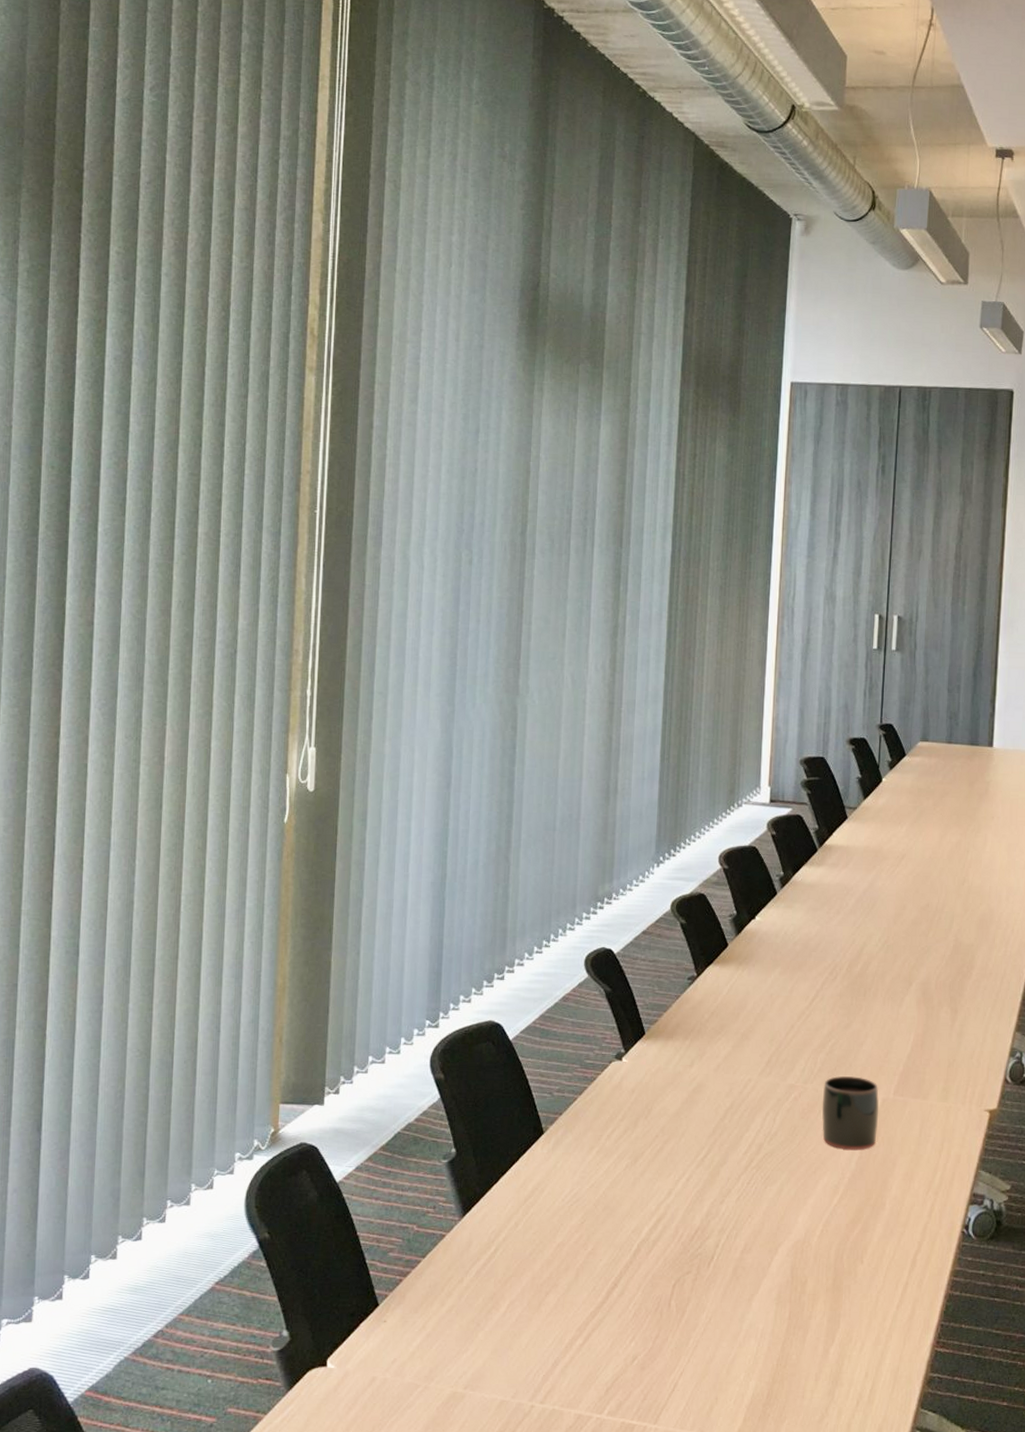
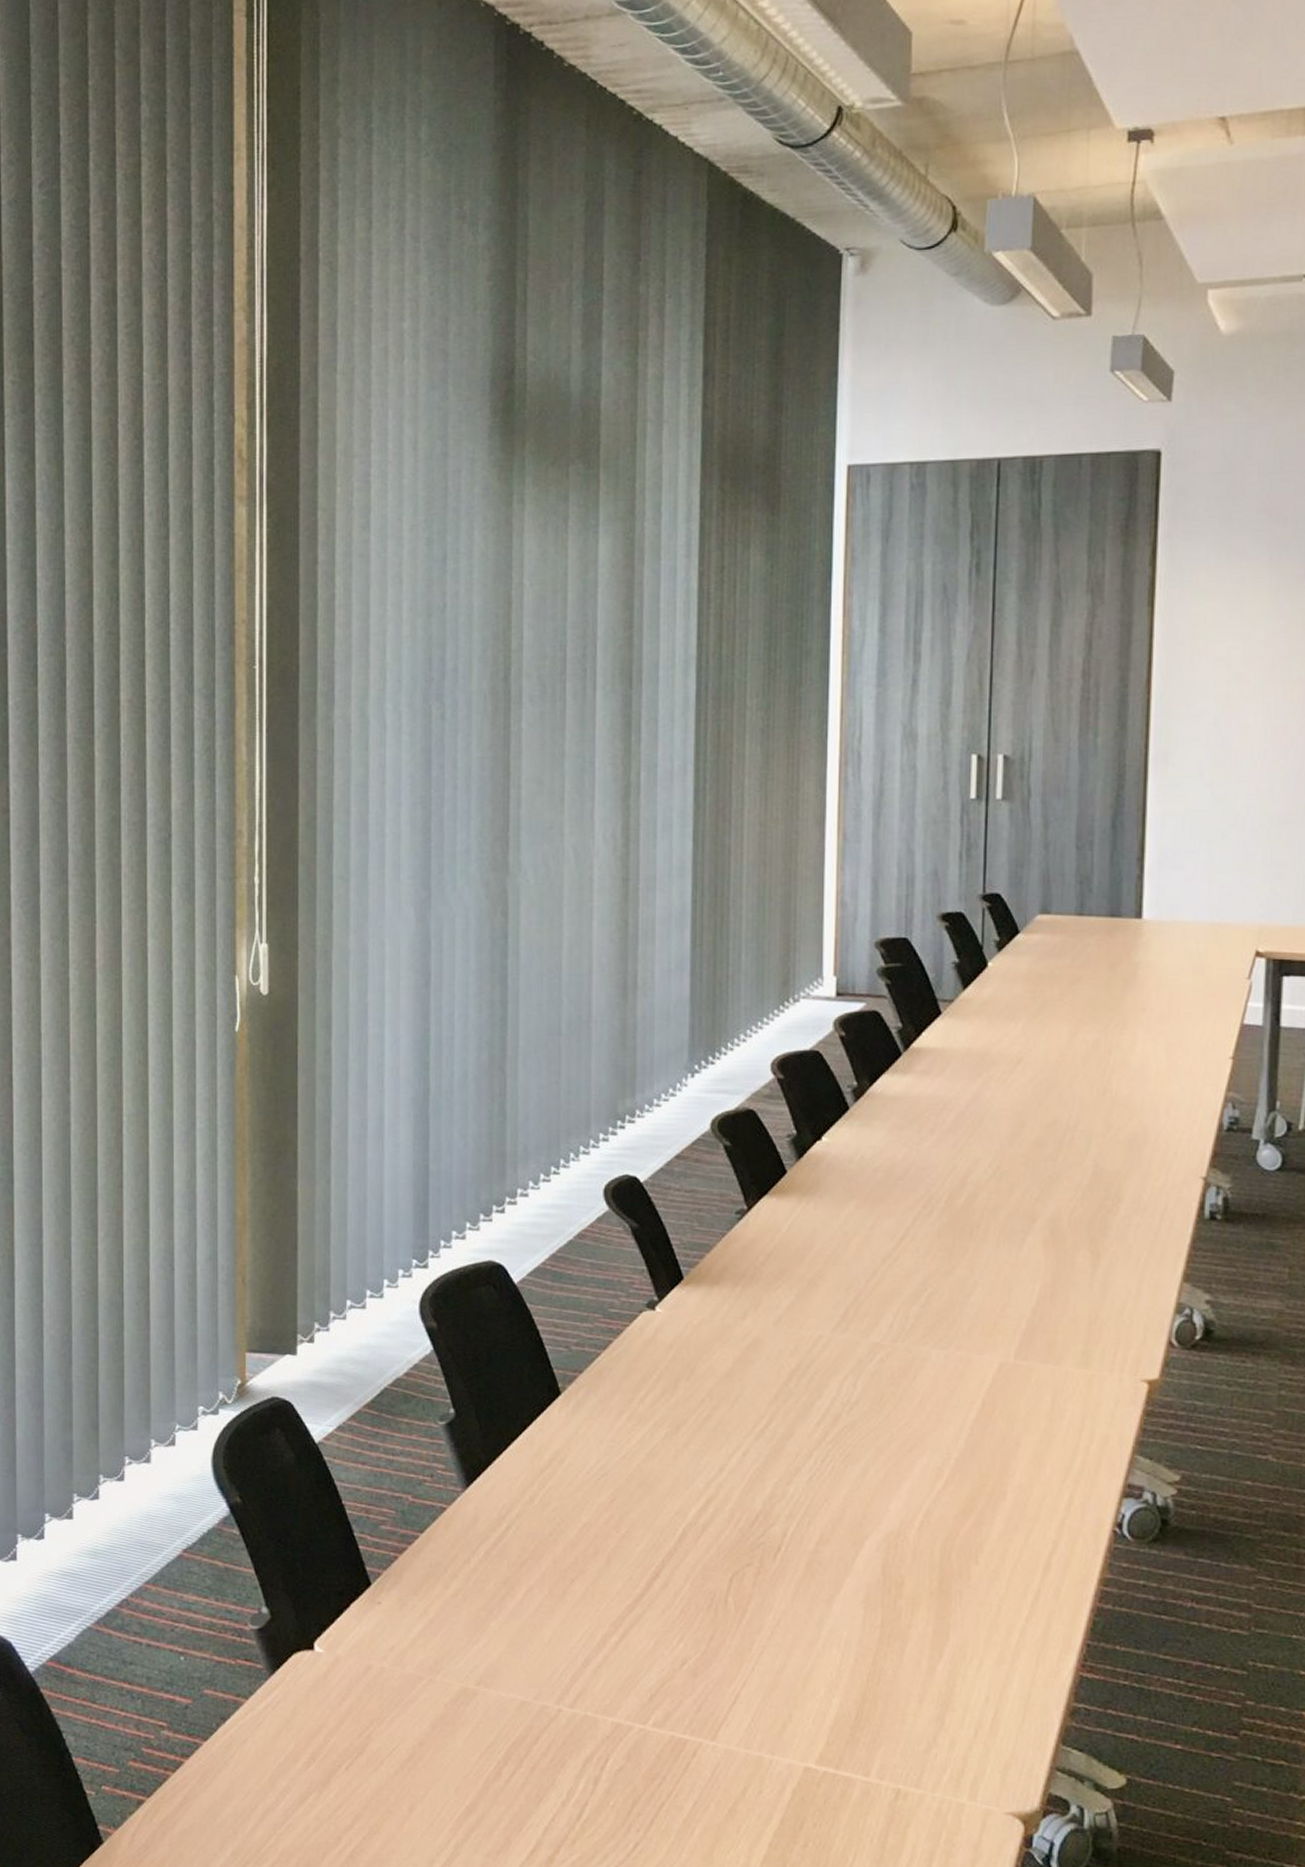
mug: present [821,1076,879,1150] -> none [917,1334,995,1425]

